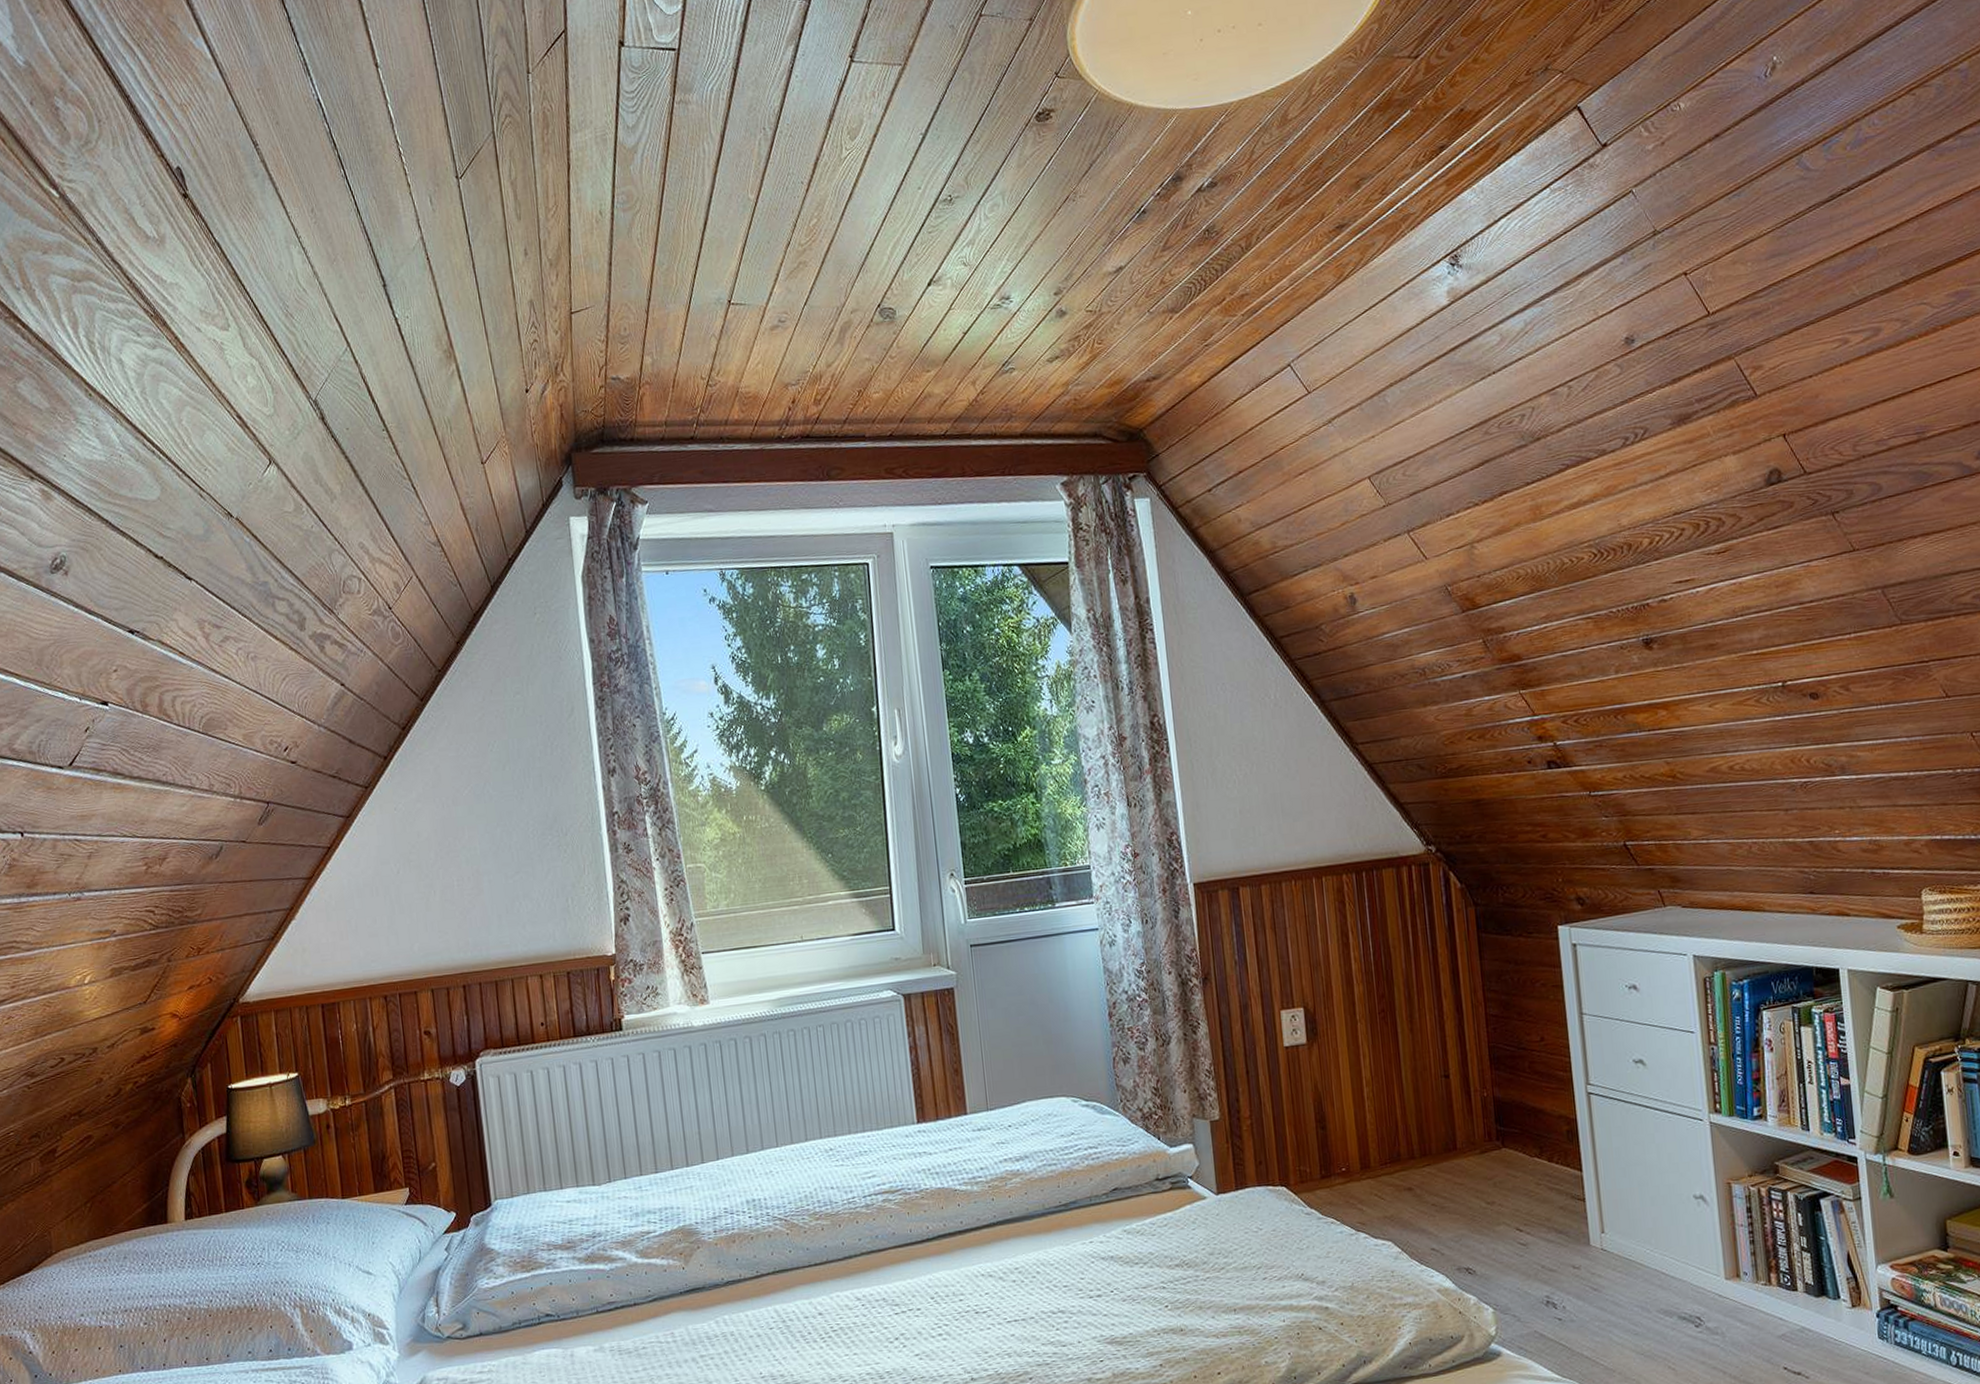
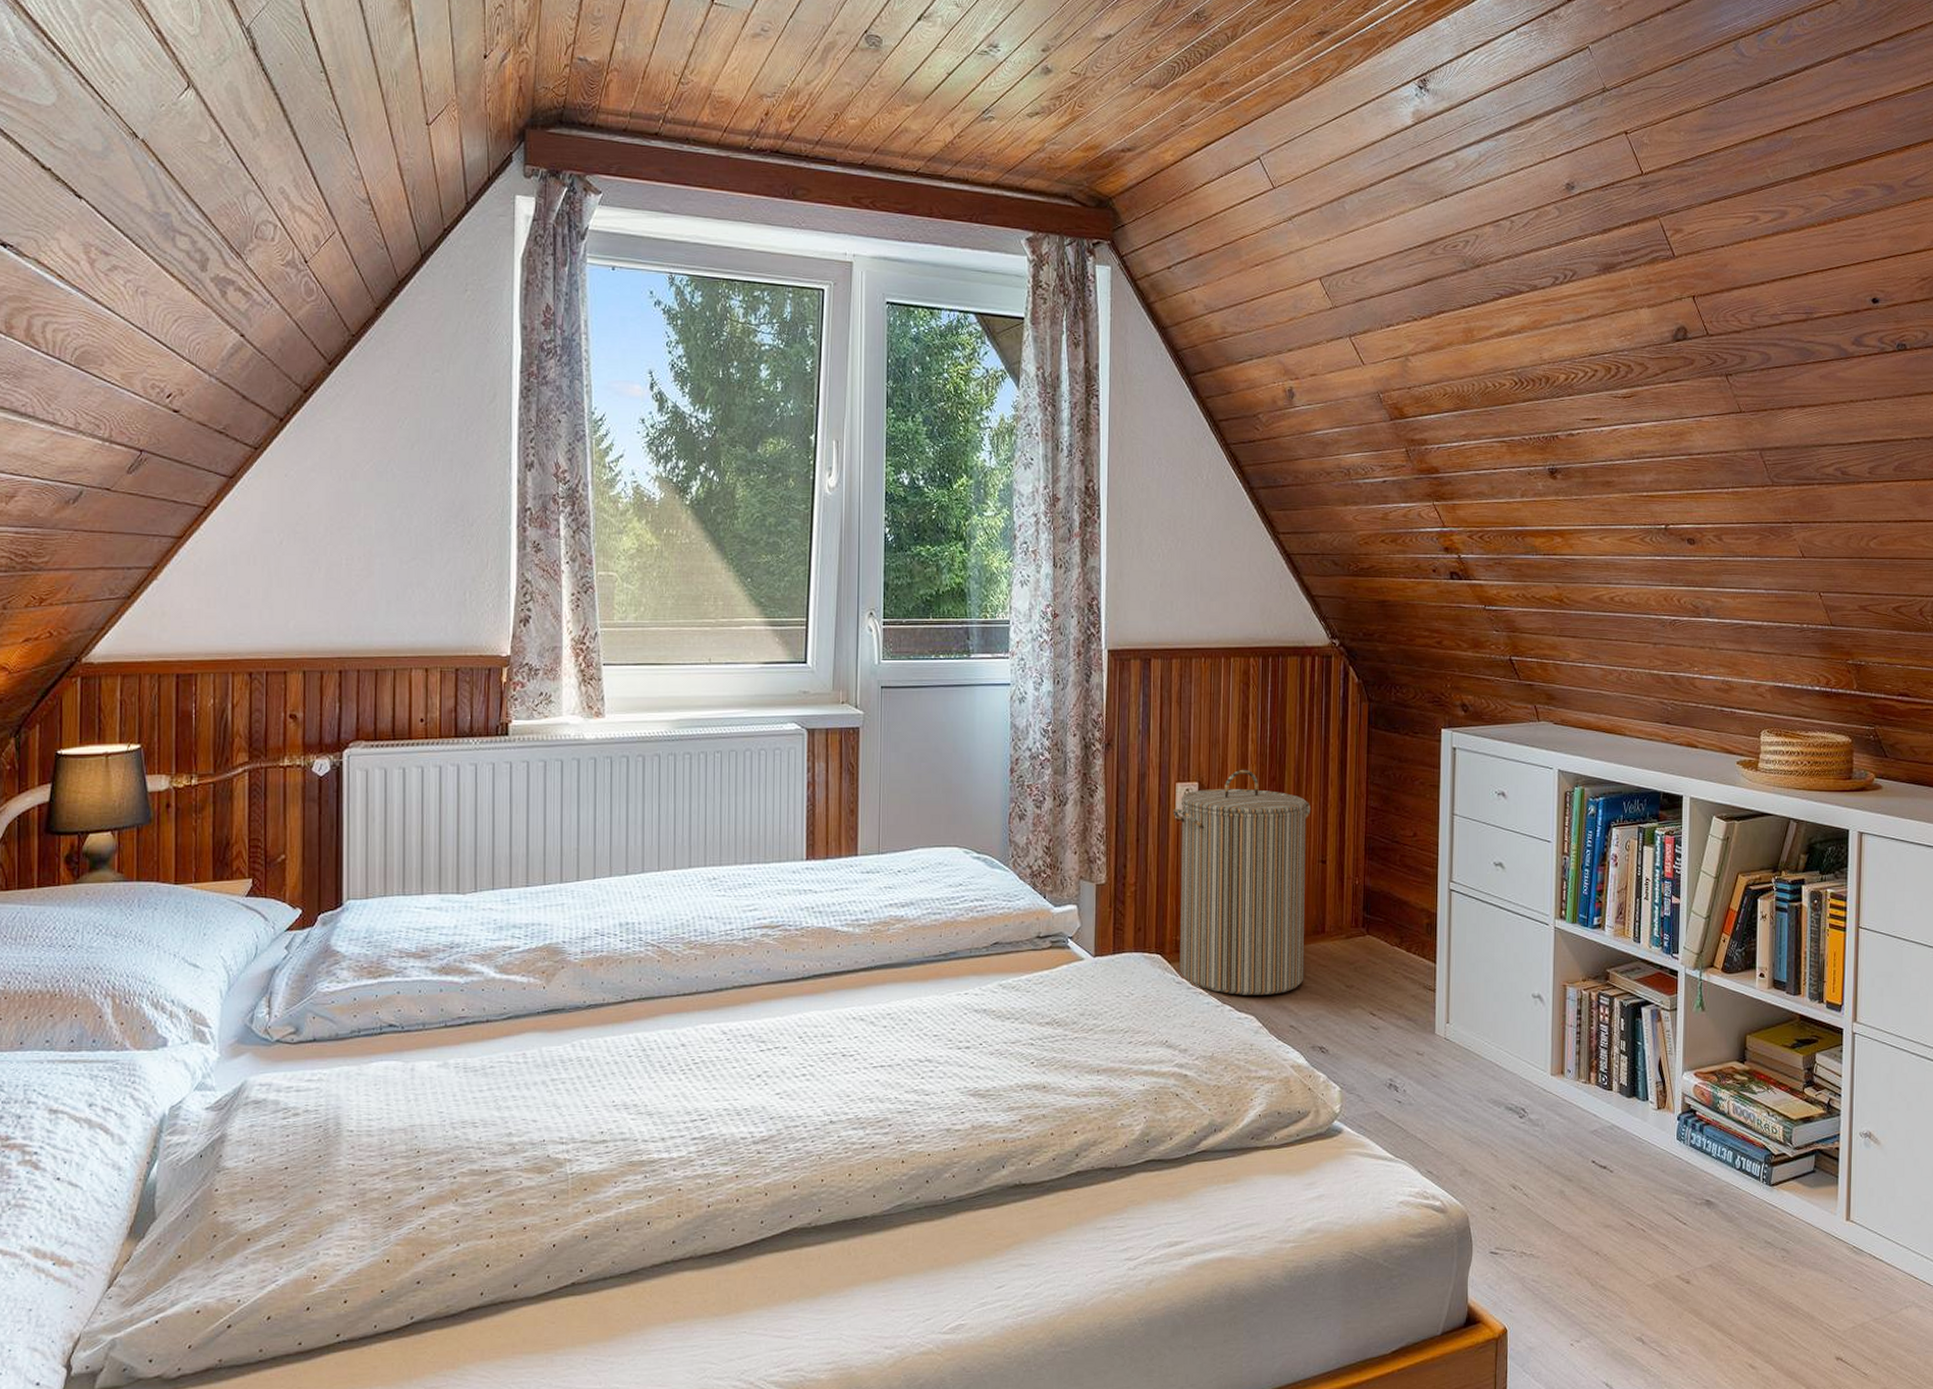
laundry hamper: none [1280,989,1441,1221] -> present [1173,769,1311,995]

